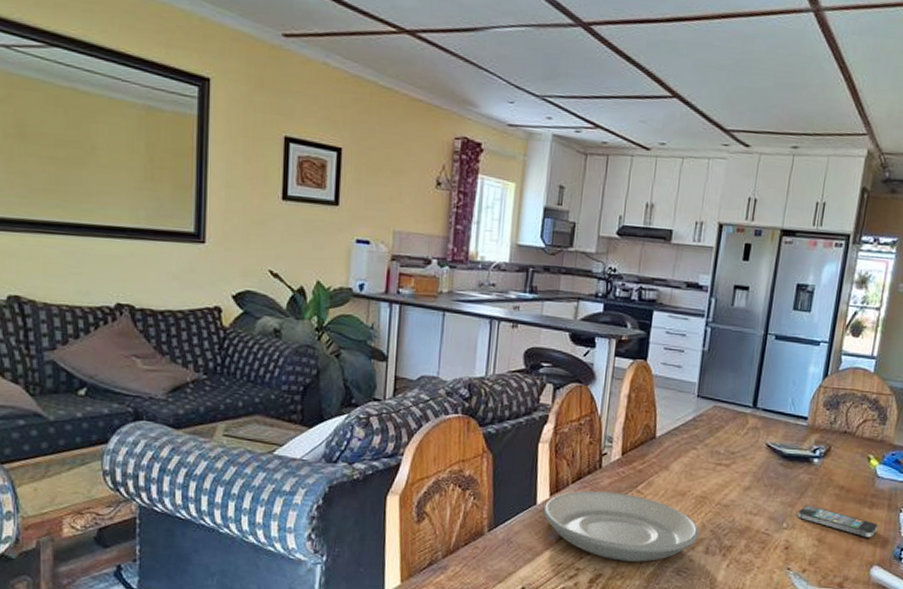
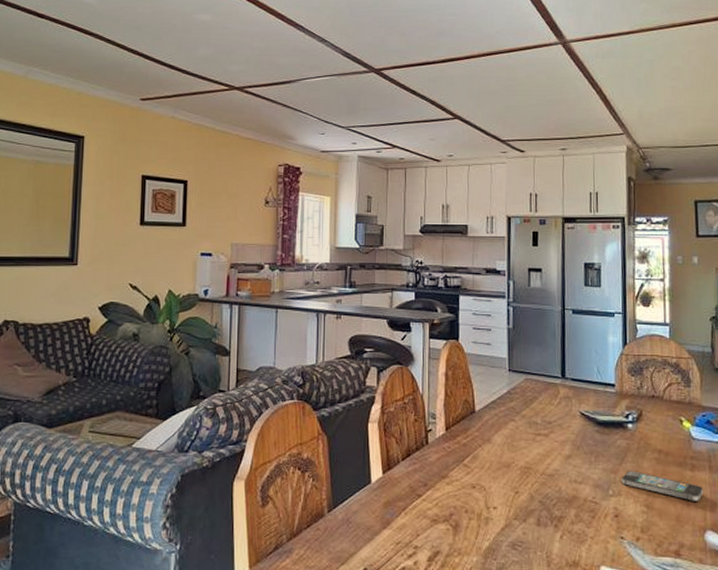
plate: present [543,490,700,562] -> none [378,467,529,537]

